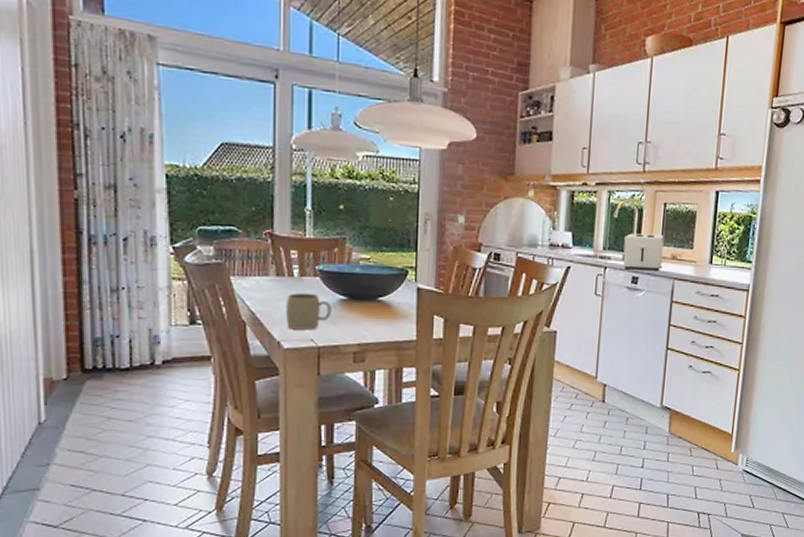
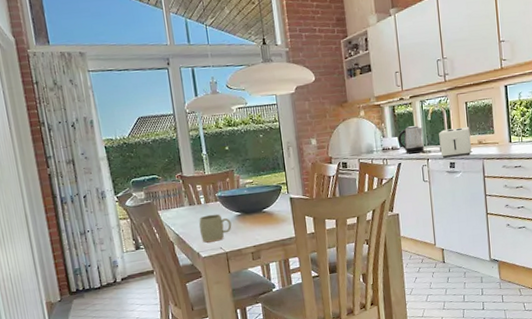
kettle: none [571,221,605,258] -> present [397,126,425,154]

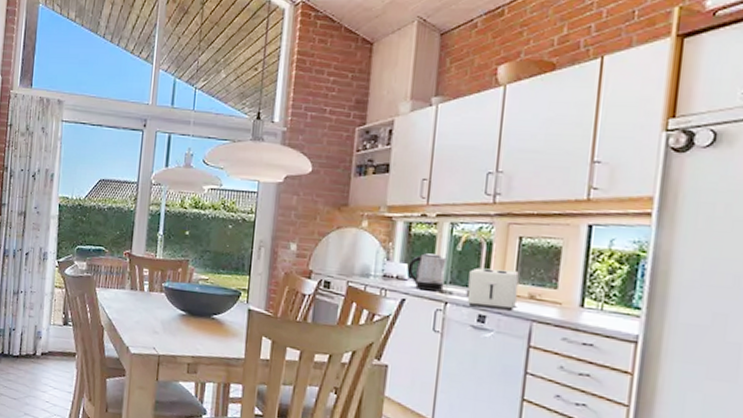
mug: present [198,214,232,243] -> none [134,305,173,339]

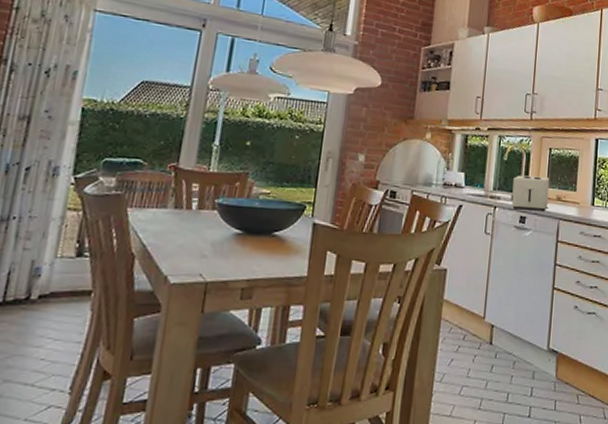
kettle: present [407,253,447,292] -> none [464,163,496,198]

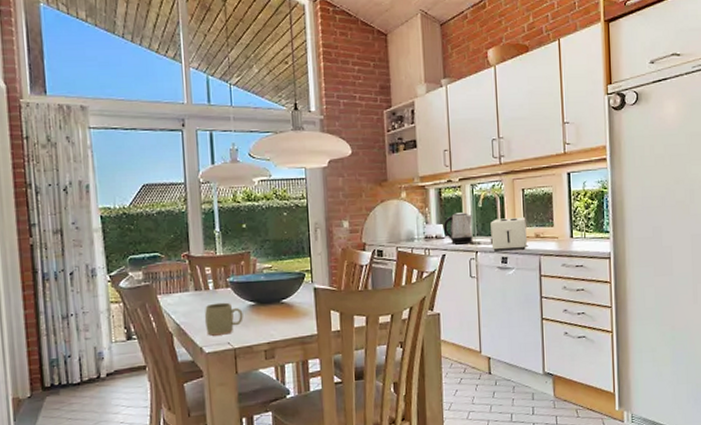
mug: none [177,225,226,265] -> present [204,302,243,336]
kettle: none [464,163,496,198] -> present [443,212,473,245]

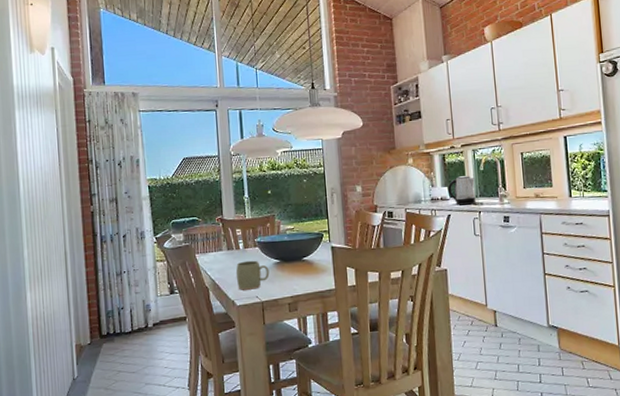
toaster: present [490,217,527,253] -> none [492,179,528,212]

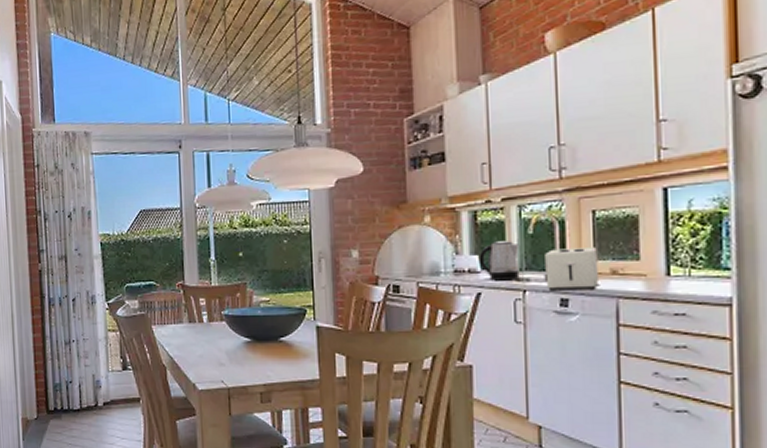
mug: present [235,260,270,290] -> none [197,337,238,372]
toaster: none [492,179,528,212] -> present [544,247,598,293]

